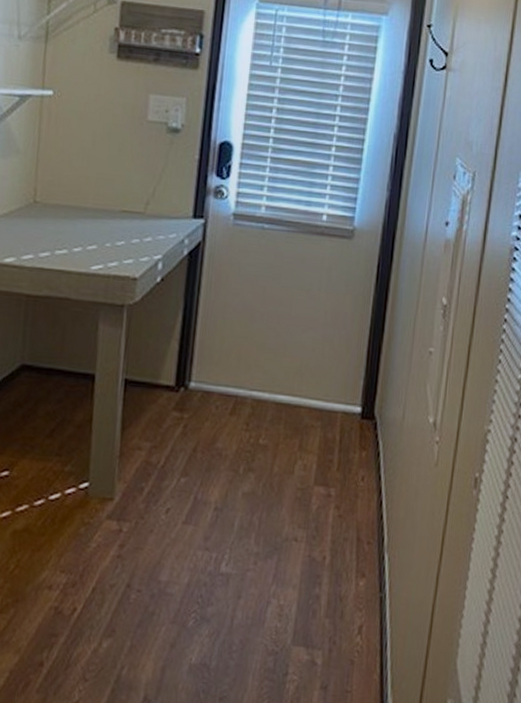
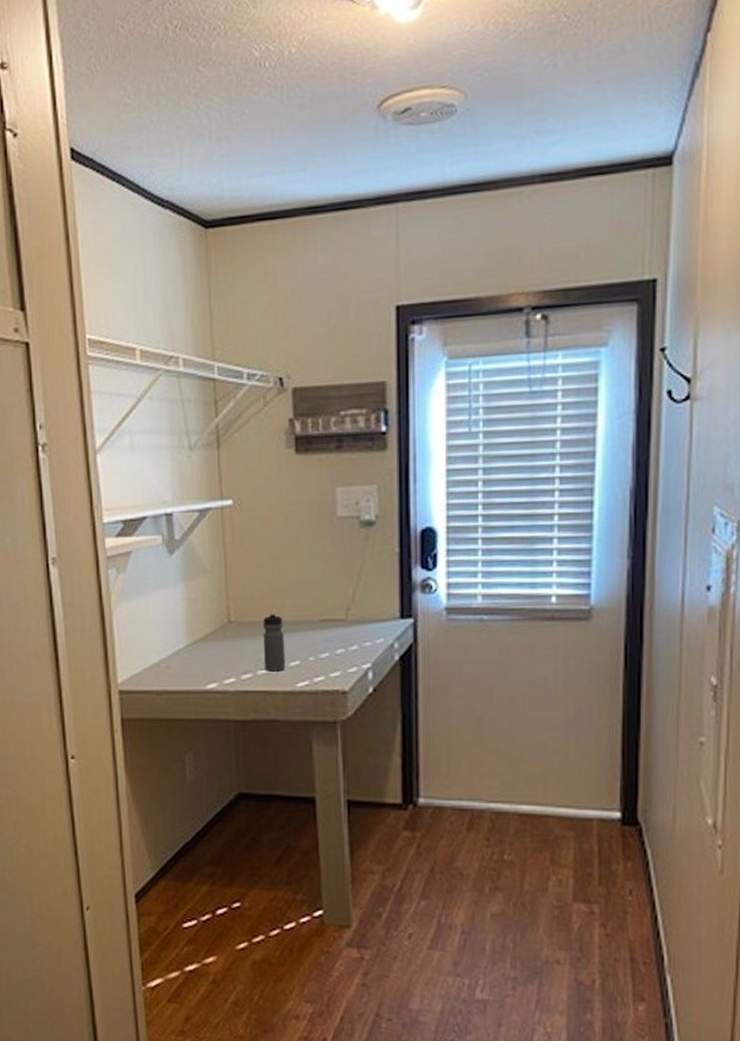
water bottle: none [63,198,86,254] -> present [263,613,286,672]

